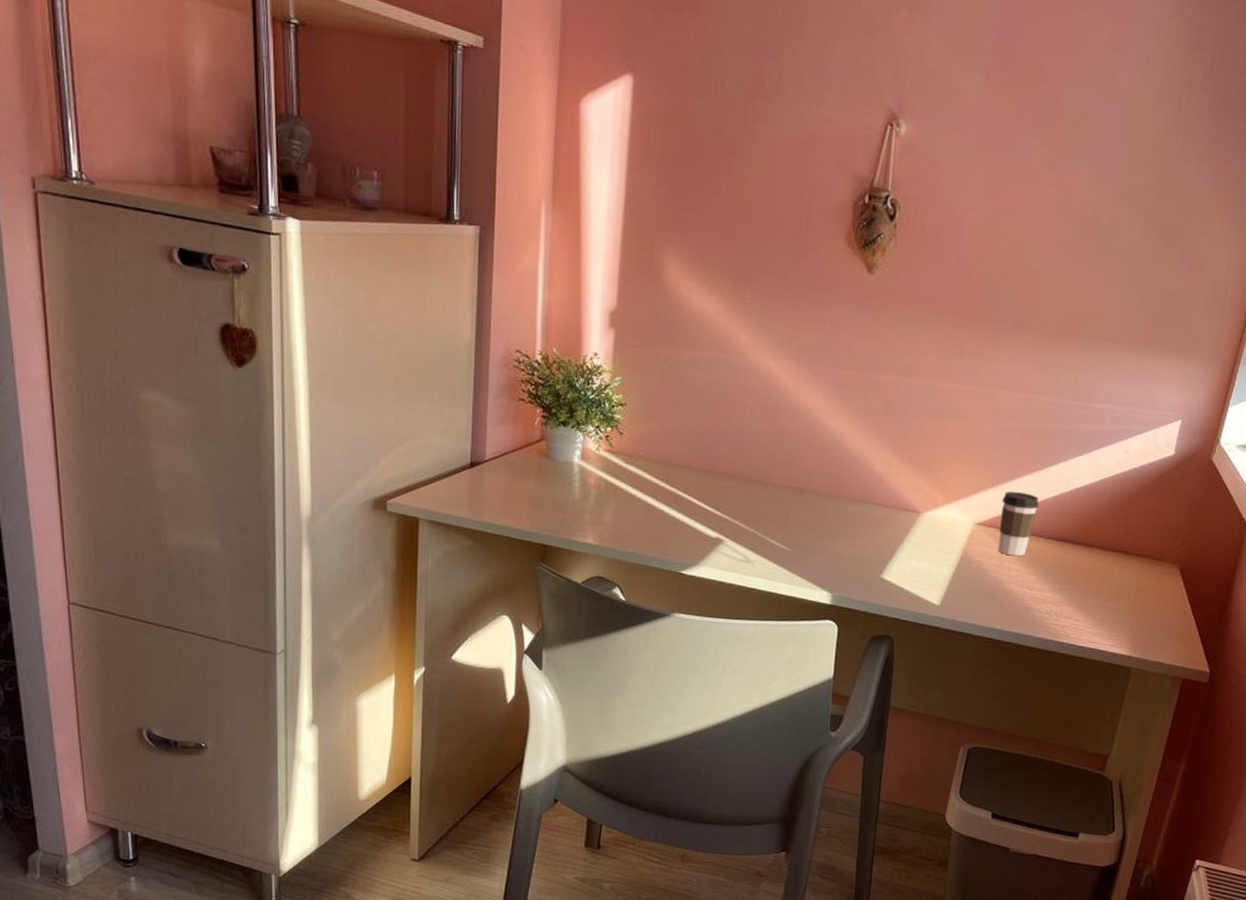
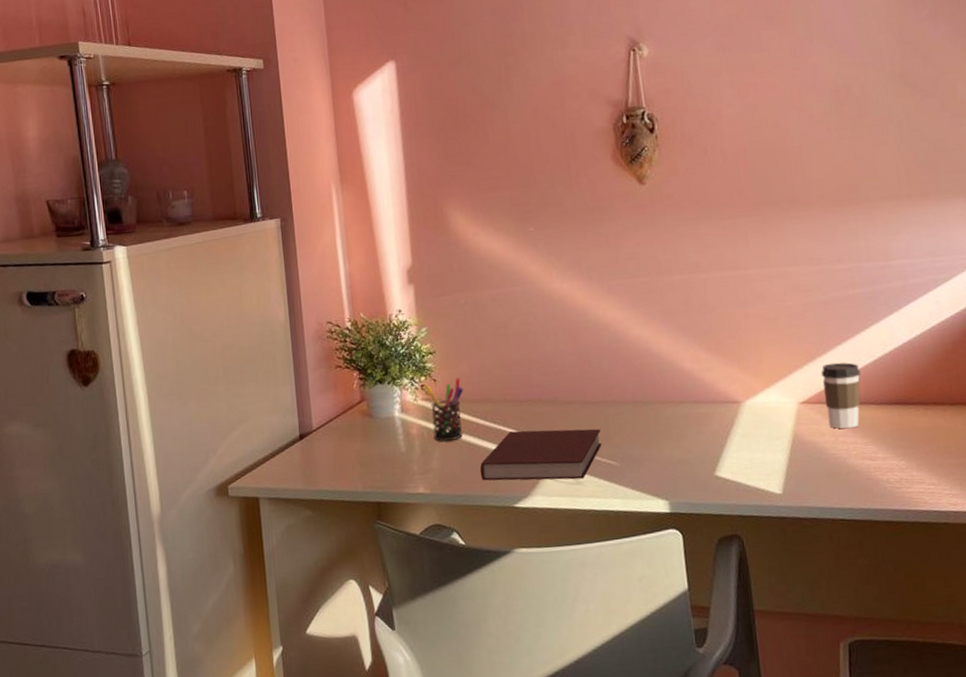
pen holder: none [609,435,650,497] -> present [424,378,464,441]
notebook: none [652,499,780,558] -> present [480,429,602,481]

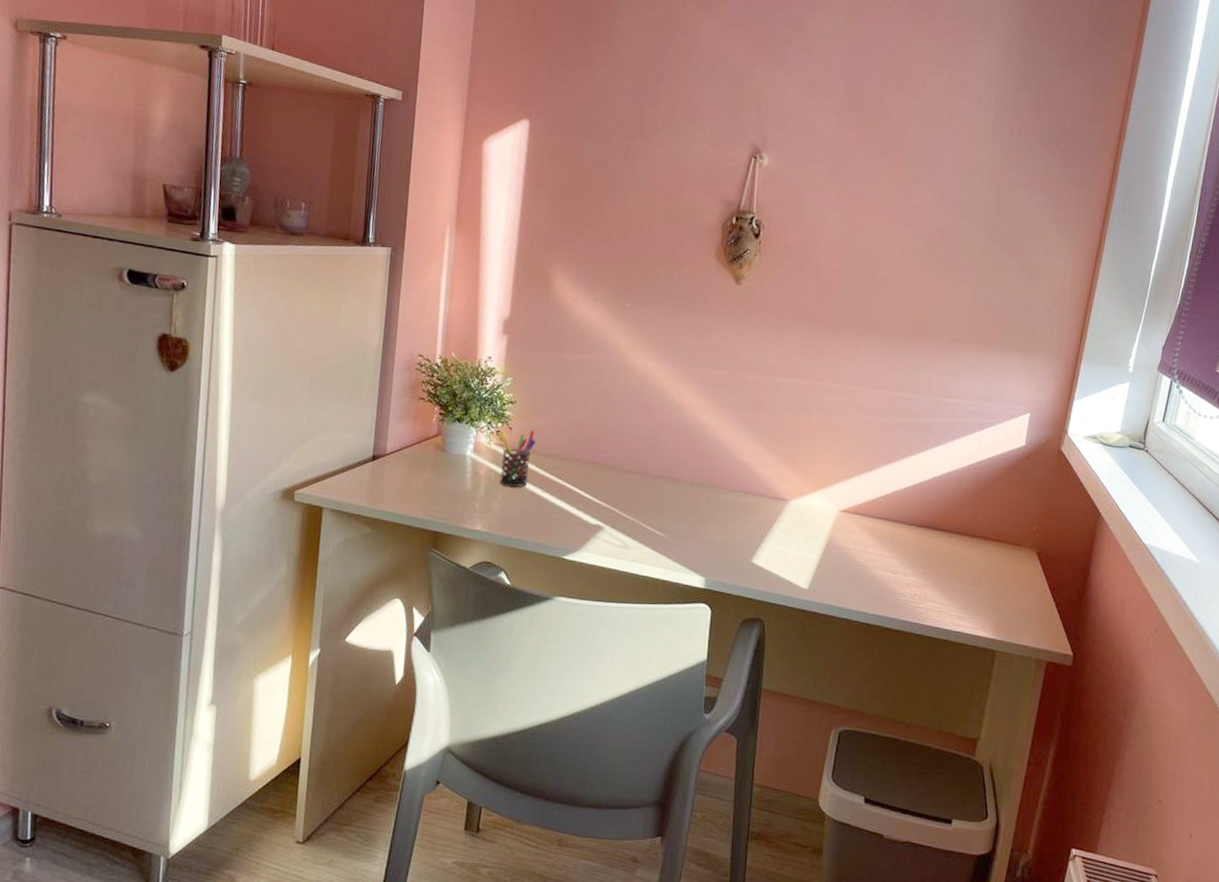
notebook: present [480,429,602,481] -> none [537,489,656,544]
coffee cup: present [821,362,861,429] -> none [862,480,900,542]

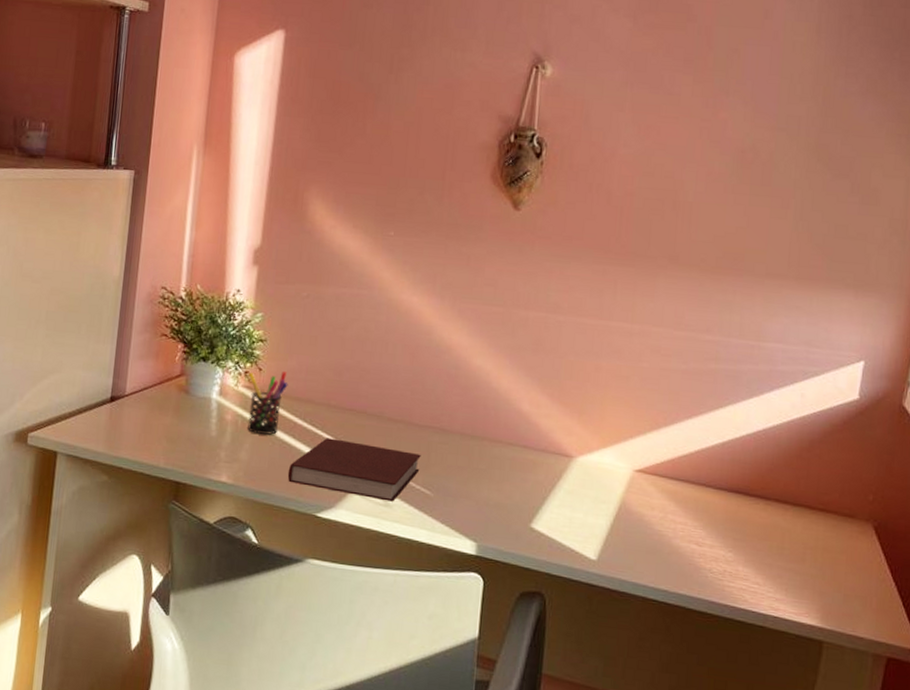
notebook: none [537,489,656,544] -> present [287,438,421,502]

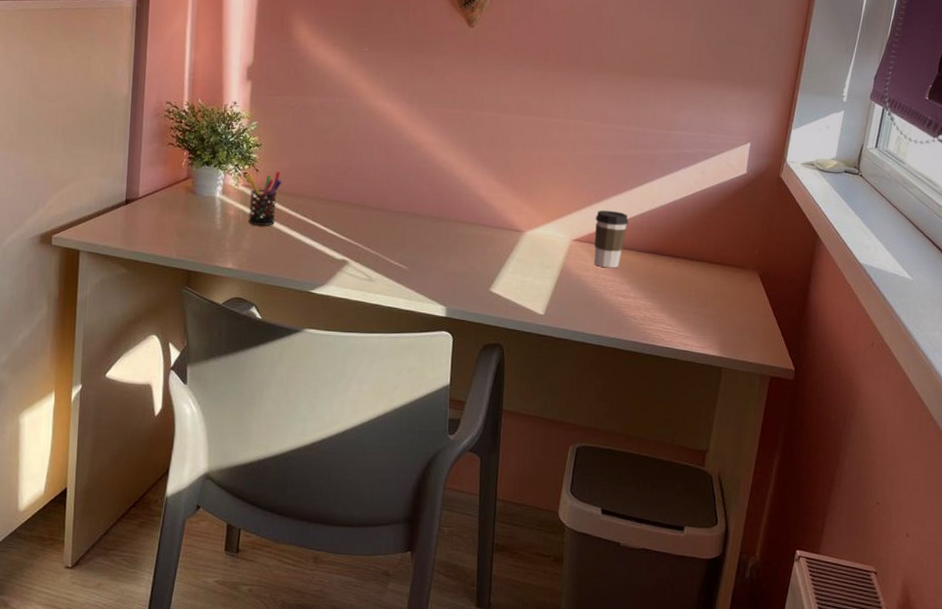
notebook: present [287,438,421,502] -> none [285,226,398,277]
coffee cup: none [660,435,706,508] -> present [594,210,629,268]

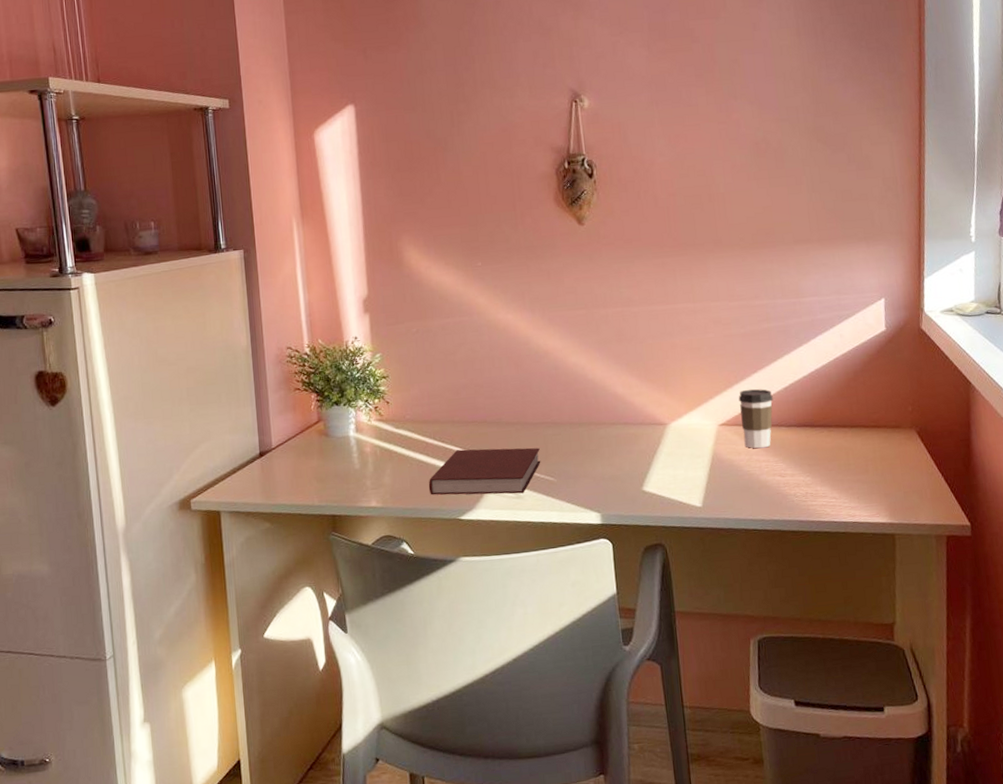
pen holder: present [246,171,282,226] -> none [377,400,415,459]
notebook: none [285,226,398,277] -> present [428,448,541,496]

